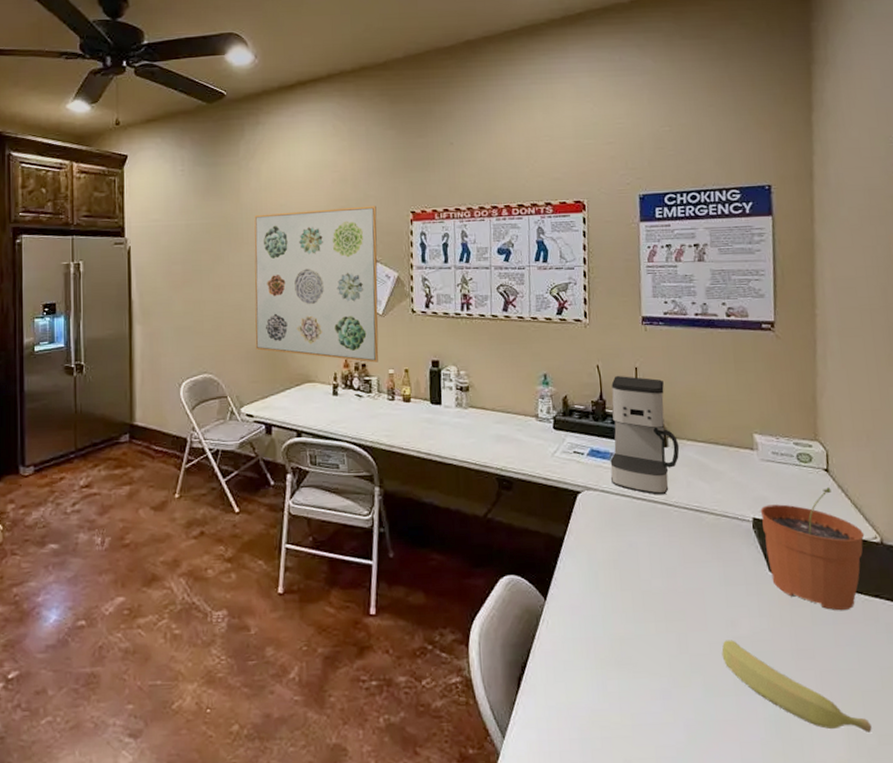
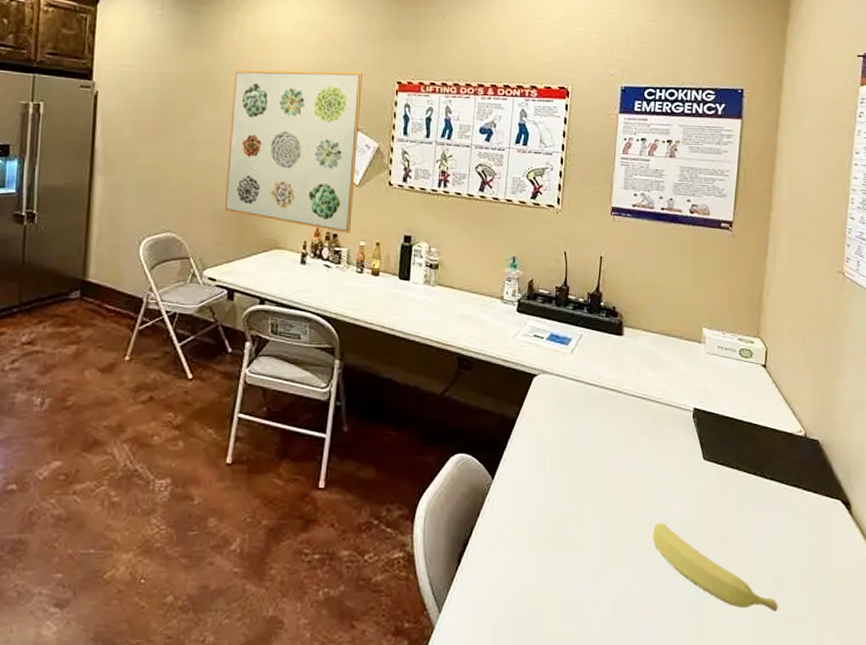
coffee maker: present [610,375,680,495] -> none [566,262,634,382]
plant pot: present [760,487,865,611] -> none [701,382,791,499]

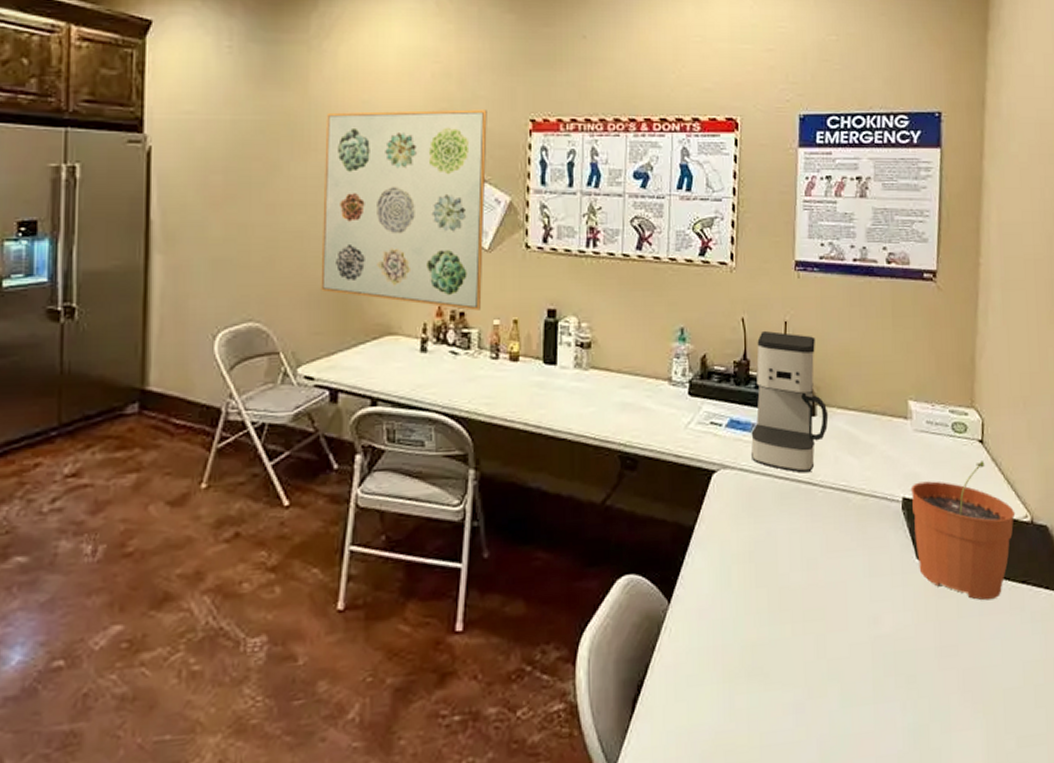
coffee maker: none [566,262,634,382] -> present [750,330,829,473]
banana: present [652,523,778,611] -> none [862,639,1011,735]
plant pot: none [701,382,791,499] -> present [910,461,1016,600]

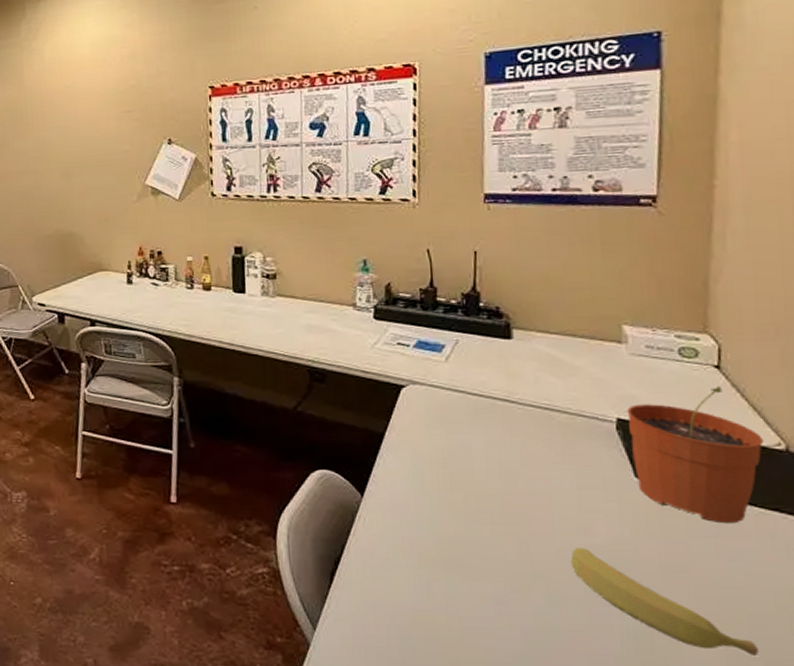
wall art: present [321,109,487,311] -> none [39,82,176,250]
coffee maker: present [750,330,829,473] -> none [440,260,527,391]
banana: none [862,639,1011,735] -> present [570,547,759,655]

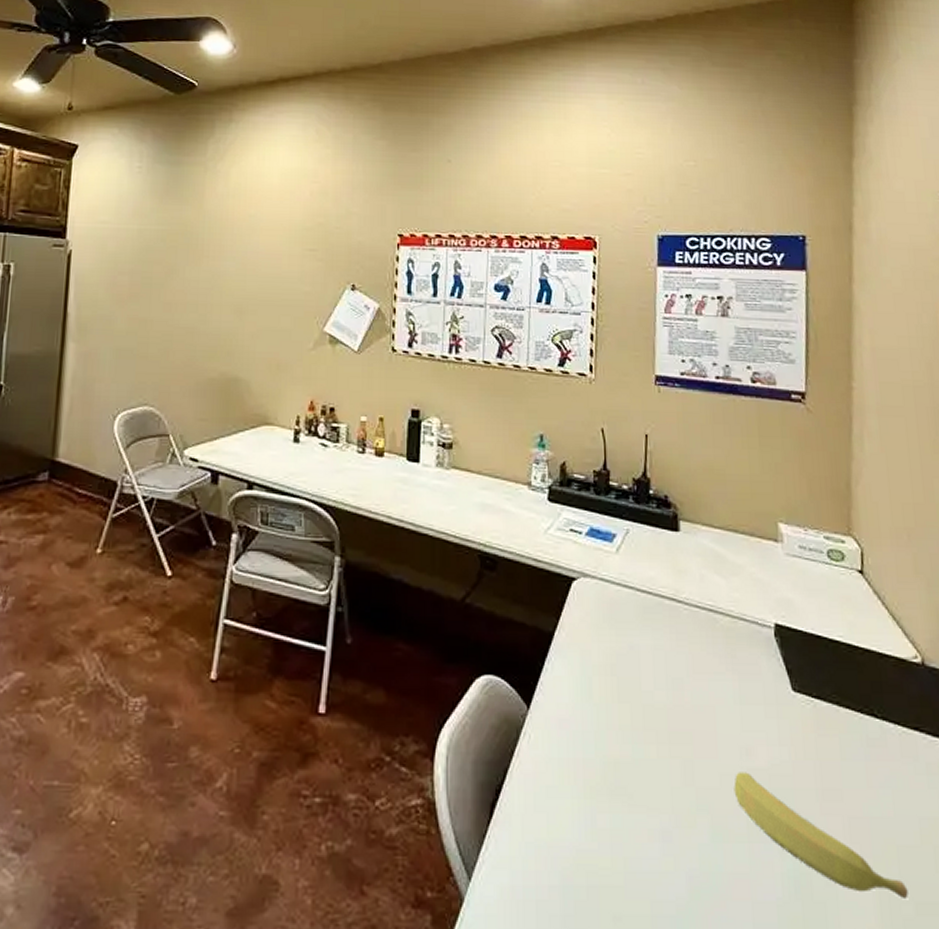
plant pot: present [626,386,764,524] -> none [783,592,903,744]

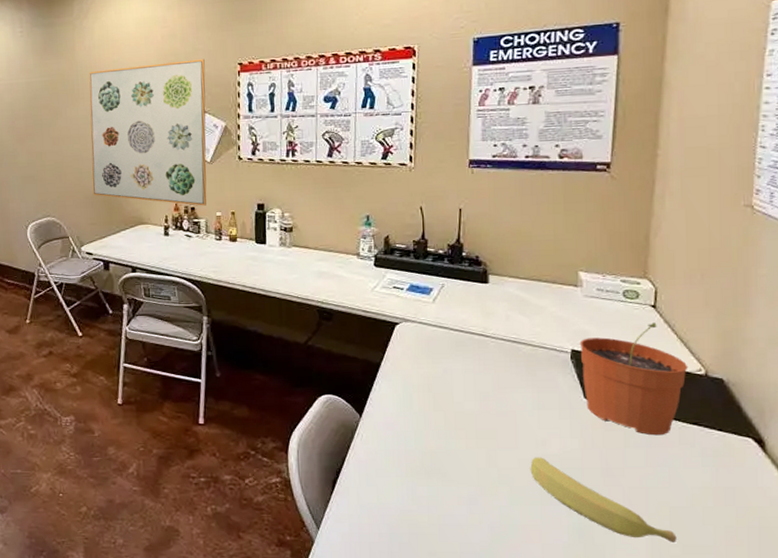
wall art: none [207,224,359,407] -> present [89,59,207,206]
plant pot: none [783,592,903,744] -> present [579,322,688,436]

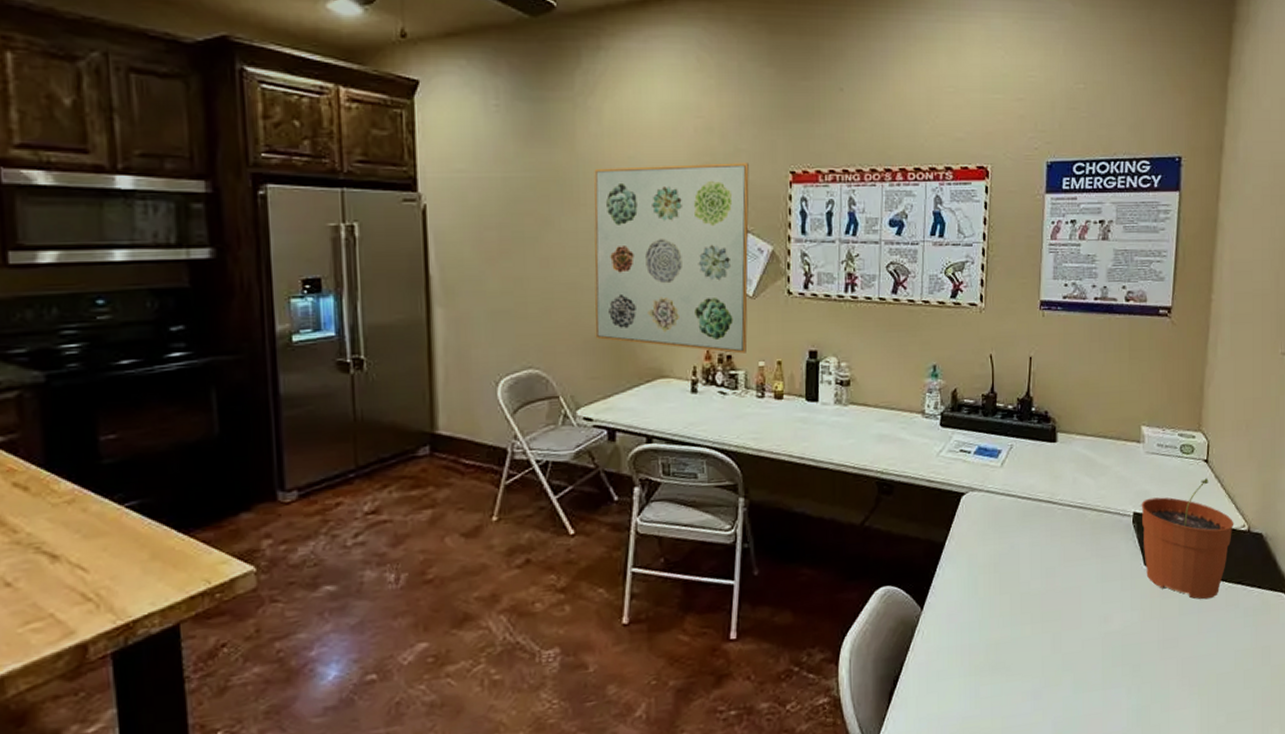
banana: present [530,457,677,542] -> none [1093,635,1222,713]

